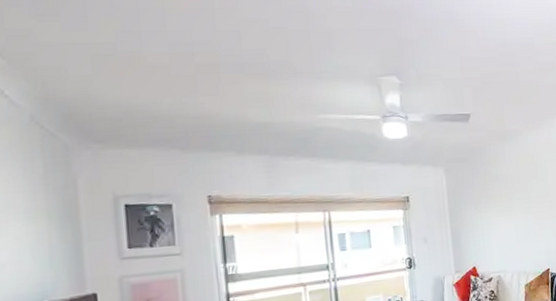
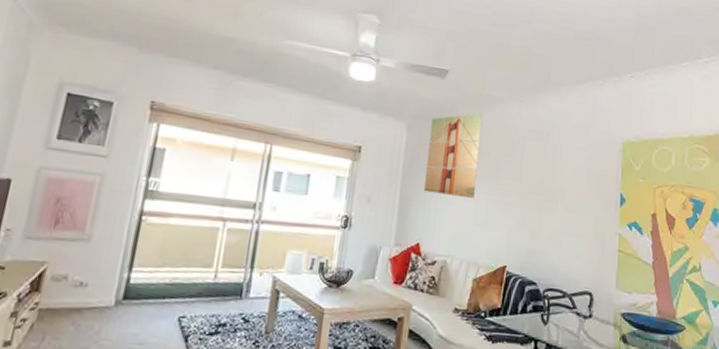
wall art: none [465,146,513,223] -> present [423,112,483,199]

